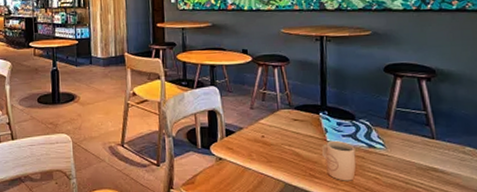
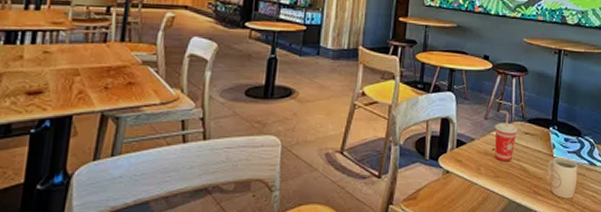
beverage cup: none [261,100,286,148] -> present [495,111,518,162]

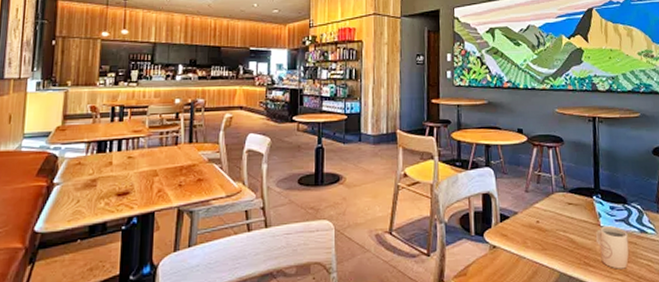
beverage cup: present [495,111,518,162] -> none [536,182,561,234]

